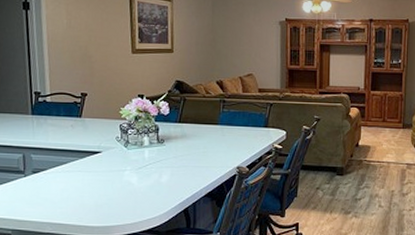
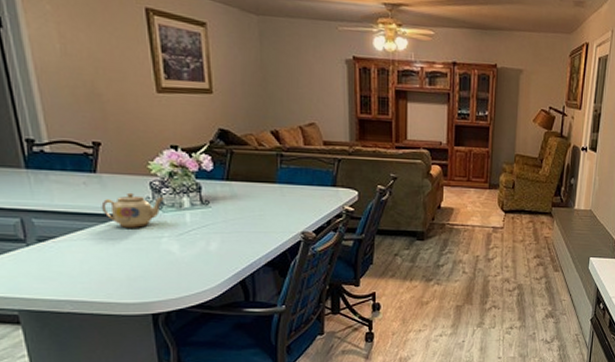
teapot: none [82,133,130,162] -> present [101,192,164,228]

